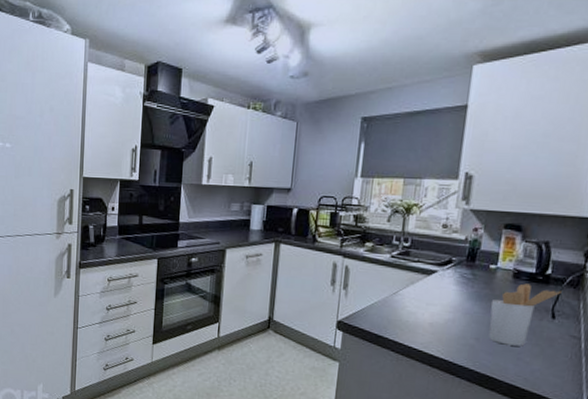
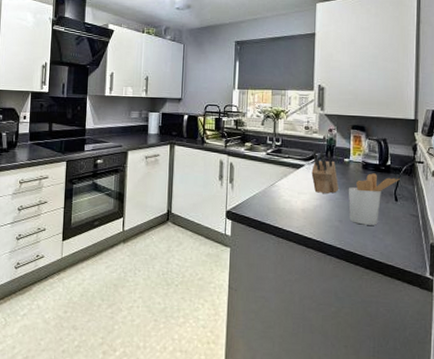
knife block: none [445,253,480,307] -> present [311,150,339,194]

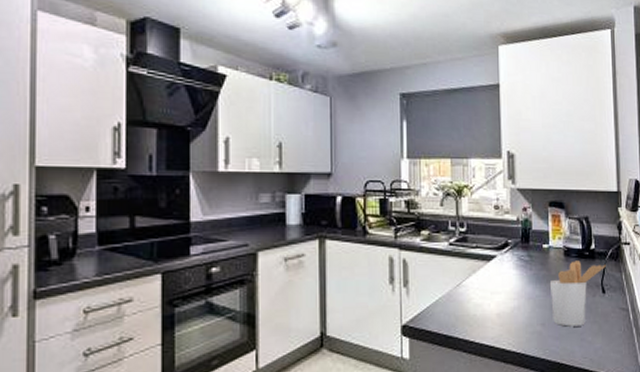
knife block: present [311,150,339,194] -> none [505,236,539,291]

